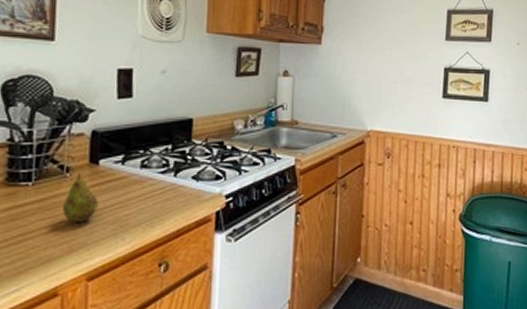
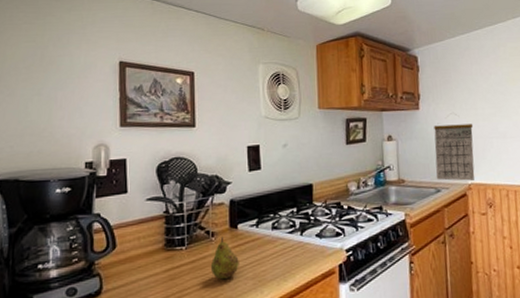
calendar: none [333,53,379,127] -> present [434,114,475,181]

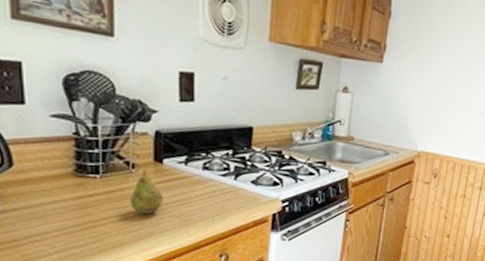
calendar: present [434,114,475,181] -> none [387,75,436,148]

